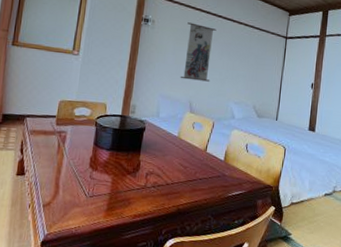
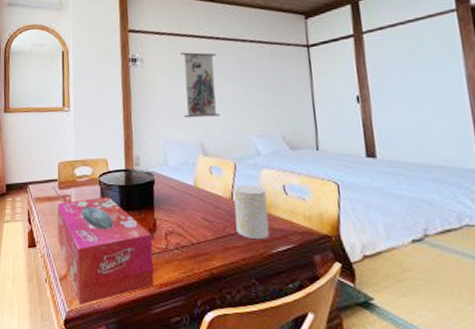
tissue box: none [47,136,135,229] -> present [57,196,155,305]
cup: none [204,140,233,185] -> present [233,185,270,240]

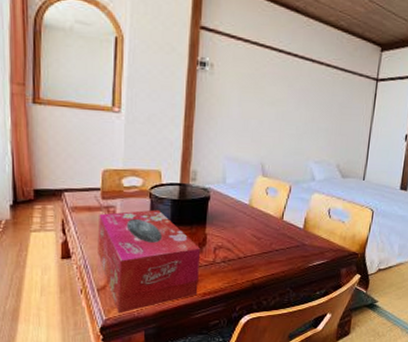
wall scroll: present [180,52,221,118] -> none [248,64,292,139]
cup: present [233,185,270,240] -> none [281,206,313,255]

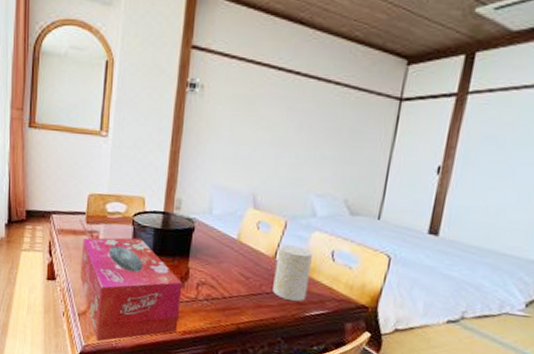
cup: none [281,206,313,255] -> present [272,244,313,302]

